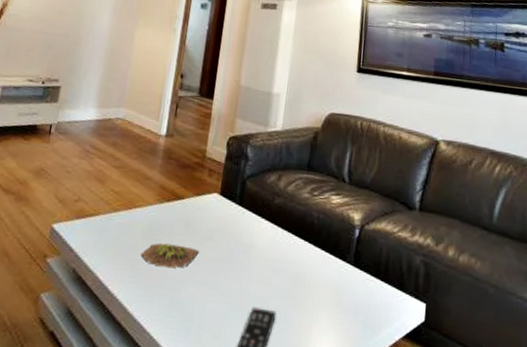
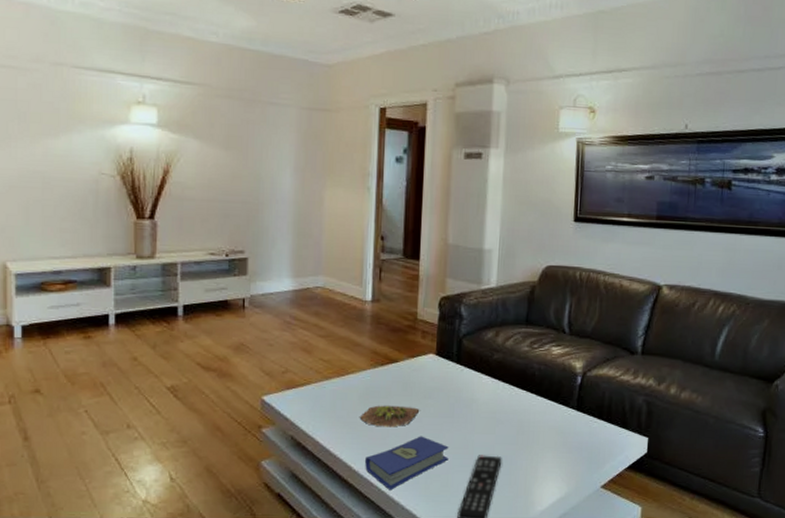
hardcover book: none [139,280,224,339] -> present [365,436,449,490]

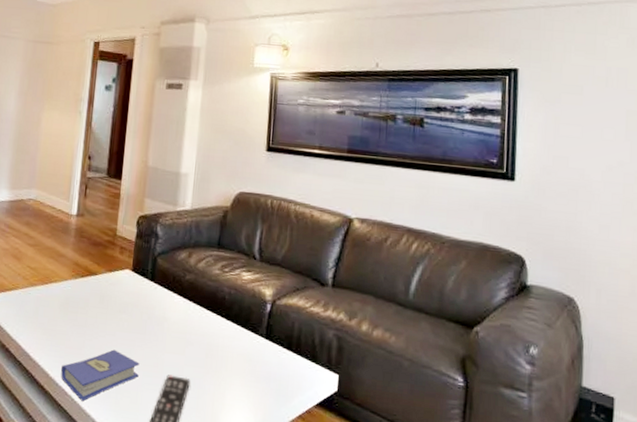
succulent plant: present [359,405,420,427] -> none [58,315,115,339]

